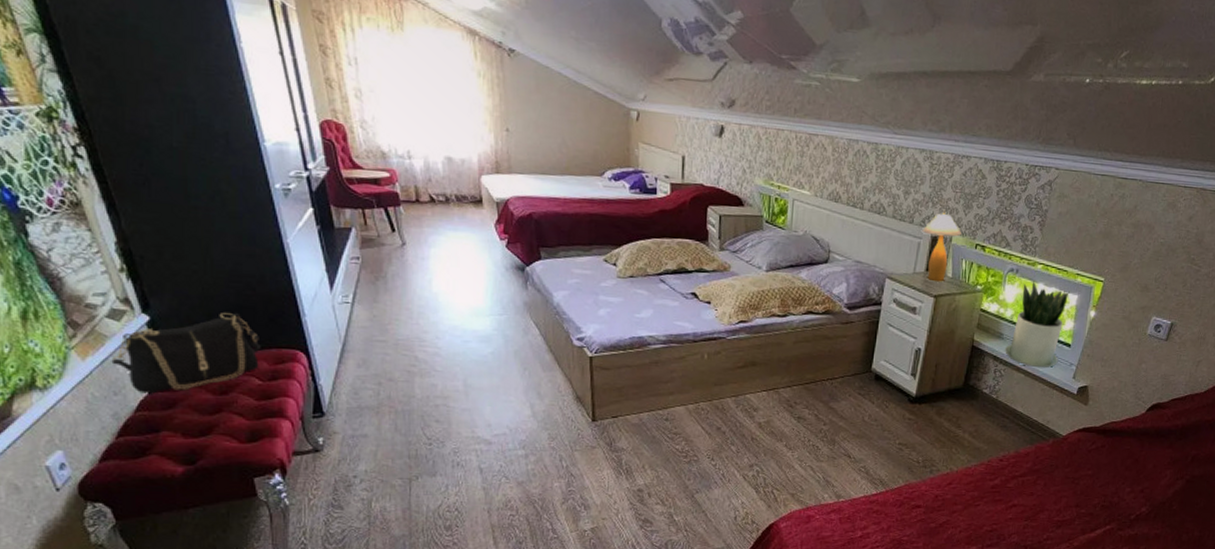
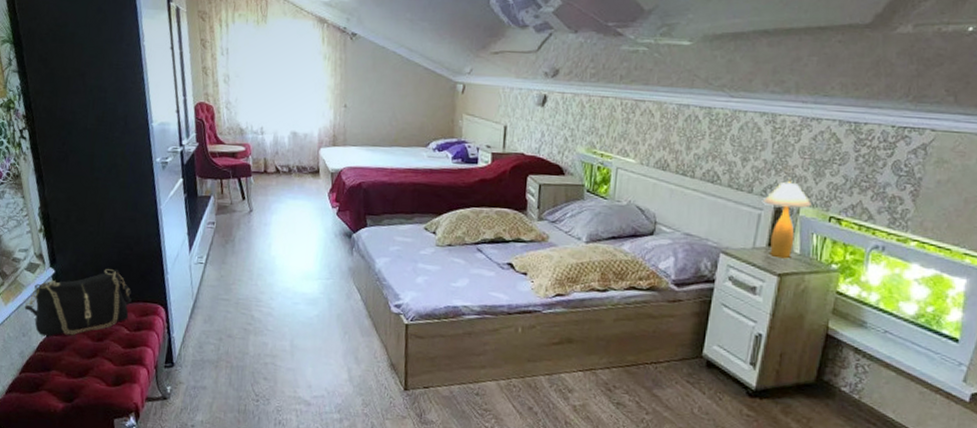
planter: present [1005,281,1070,369] -> none [869,260,955,367]

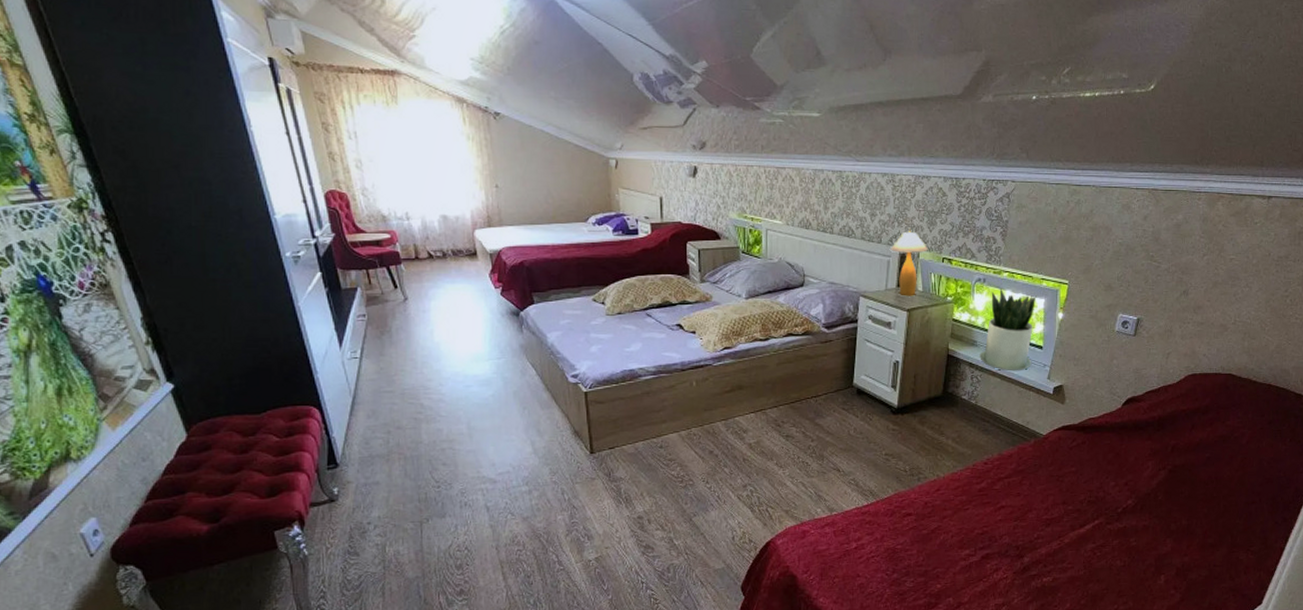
handbag: present [24,269,132,337] -> none [139,376,277,458]
planter: none [869,260,955,367] -> present [980,288,1037,372]

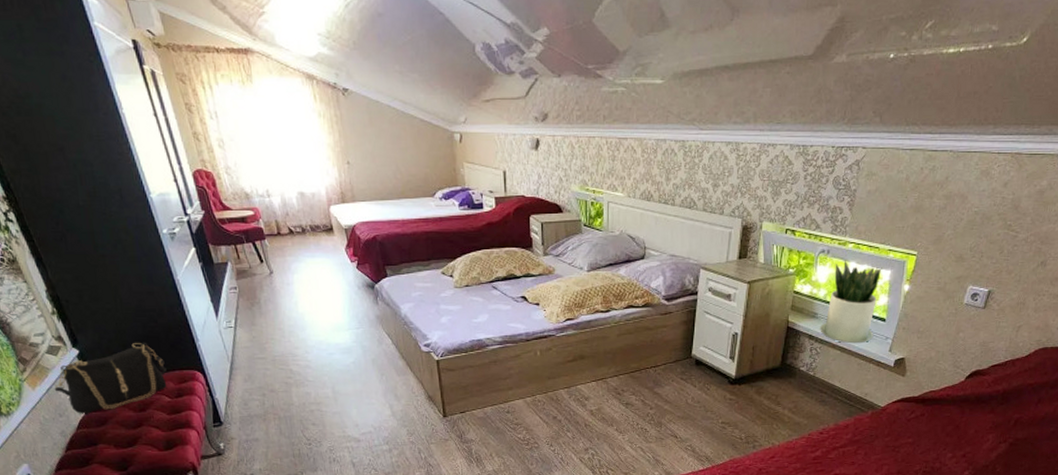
handbag: none [139,376,277,458] -> present [54,343,167,414]
table lamp: present [890,227,928,296] -> none [732,198,771,269]

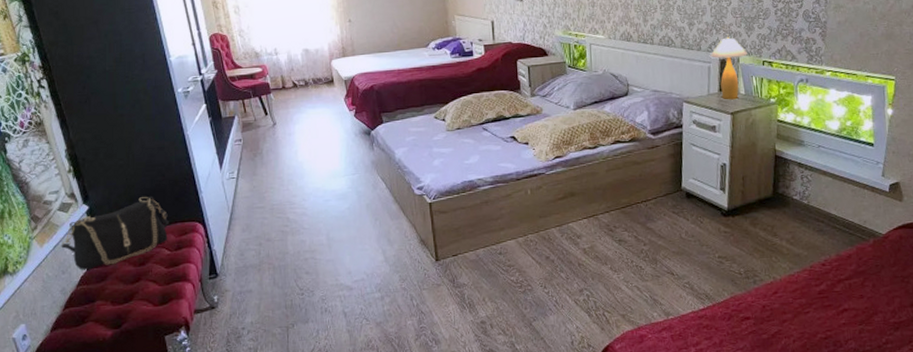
table lamp: none [732,198,771,269] -> present [710,34,748,100]
planter: present [820,260,882,344] -> none [808,88,864,170]

